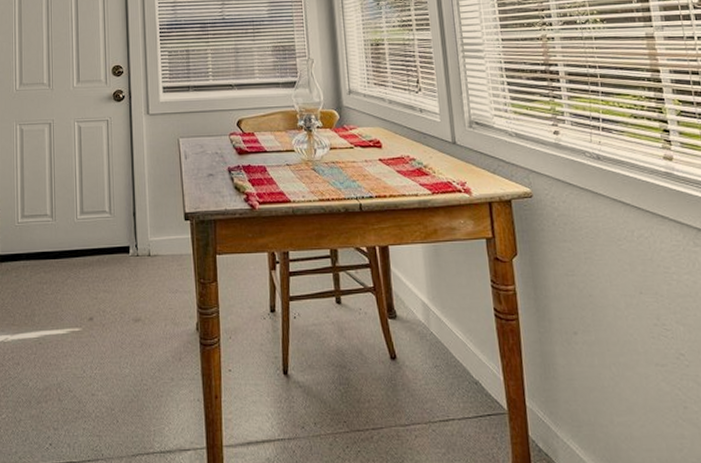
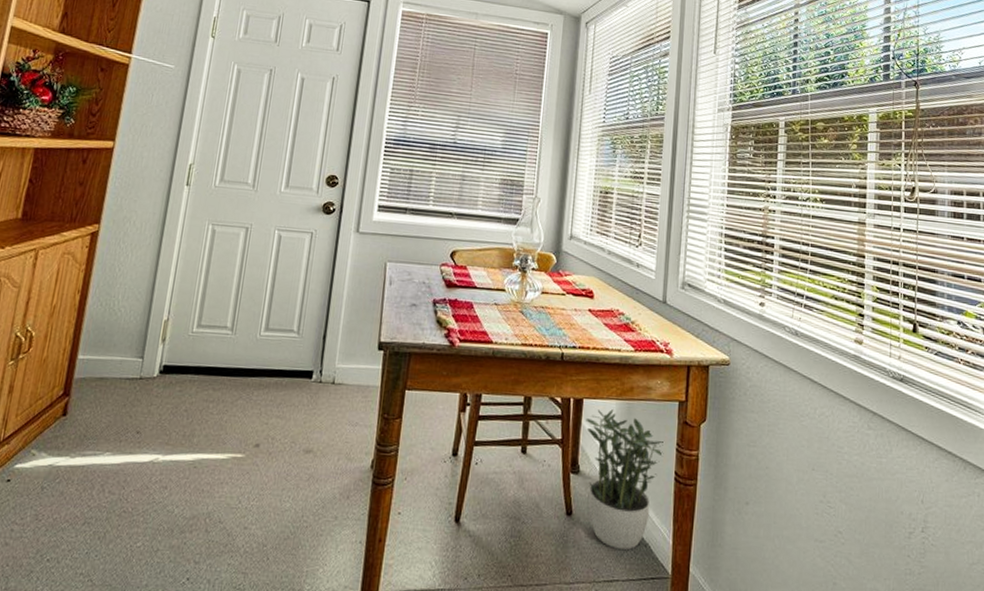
potted plant: none [394,253,480,388] -> present [586,409,664,550]

